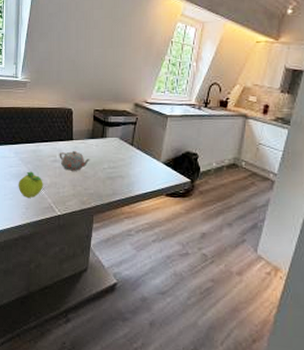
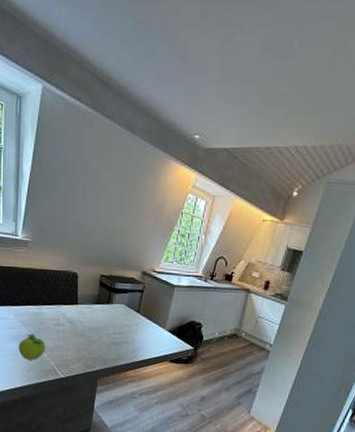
teapot: present [59,150,91,171] -> none [63,314,96,335]

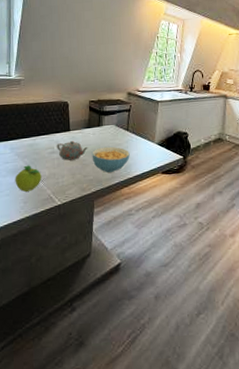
teapot: none [63,314,96,335] -> present [56,140,89,161]
cereal bowl: none [98,326,139,353] -> present [91,146,130,173]

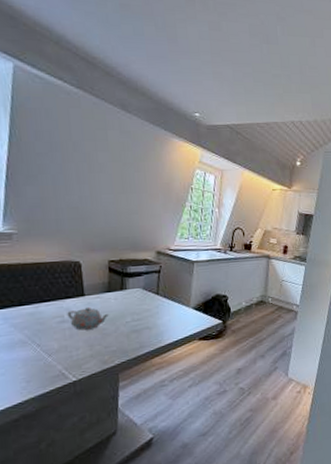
fruit: present [15,165,42,192] -> none [11,337,49,369]
cereal bowl: present [91,146,130,173] -> none [113,312,161,342]

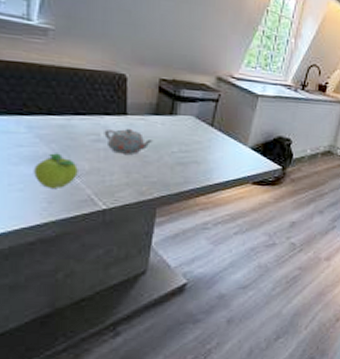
fruit: none [11,337,49,369] -> present [34,153,78,188]

